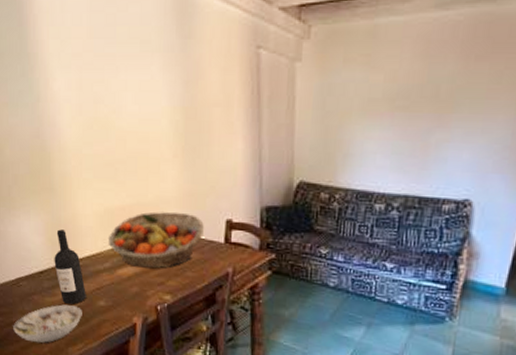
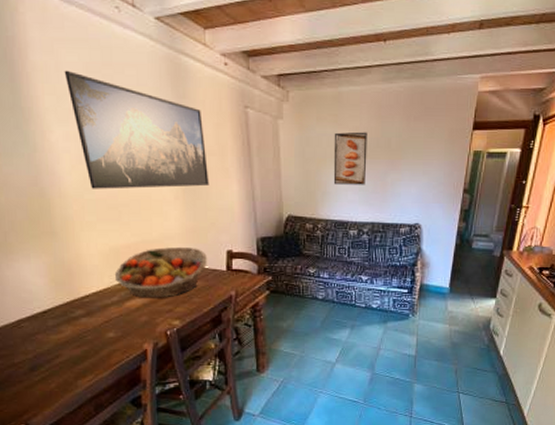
bowl: present [13,304,82,343] -> none [15,340,91,381]
wine bottle: present [54,229,86,305] -> none [58,270,94,339]
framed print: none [68,10,212,144] -> present [64,70,209,189]
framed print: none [359,76,409,146] -> present [333,131,367,185]

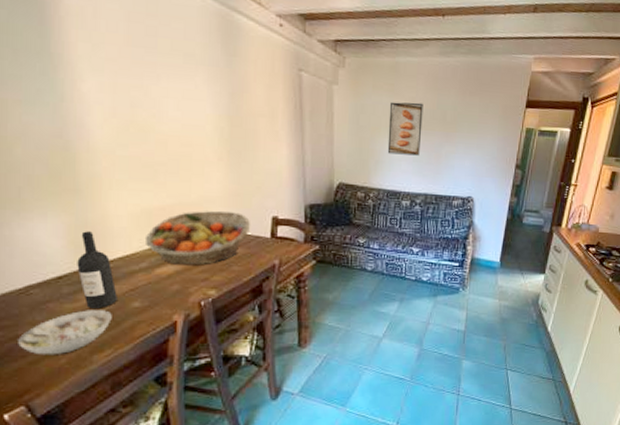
bowl: none [15,340,91,381] -> present [18,310,112,355]
wine bottle: none [58,270,94,339] -> present [77,231,117,309]
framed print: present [64,70,209,189] -> none [102,17,257,149]

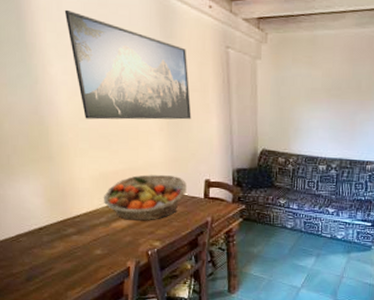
bowl: present [18,310,112,355] -> none [13,255,80,290]
wine bottle: present [77,231,117,309] -> none [53,191,84,255]
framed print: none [102,17,257,149] -> present [64,9,191,120]
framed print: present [387,101,423,156] -> none [306,73,340,123]

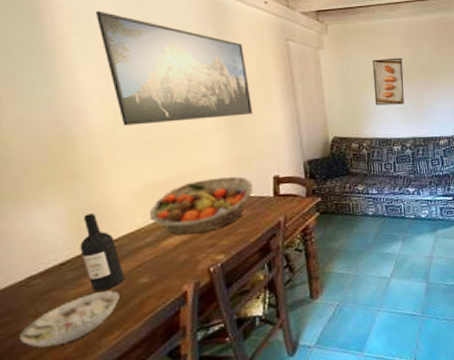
bowl: none [13,255,80,290] -> present [20,290,119,348]
wine bottle: none [53,191,84,255] -> present [80,213,124,291]
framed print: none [306,73,340,123] -> present [372,57,404,106]

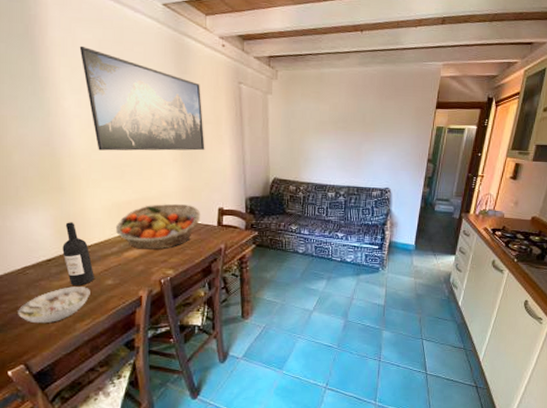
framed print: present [372,57,404,106] -> none [315,107,345,153]

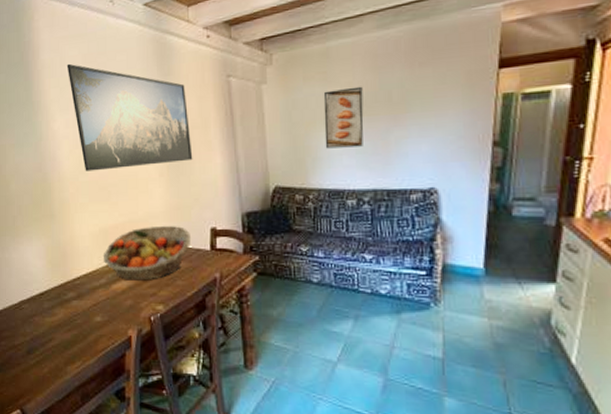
bowl: present [18,287,90,324] -> none [15,323,80,365]
wine bottle: present [62,222,94,286] -> none [54,251,84,322]
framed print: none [315,107,345,153] -> present [323,86,364,149]

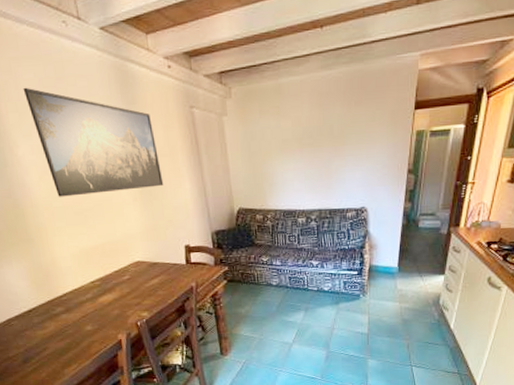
fruit basket: present [103,225,192,281] -> none [86,244,168,294]
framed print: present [323,86,364,149] -> none [277,121,311,175]

